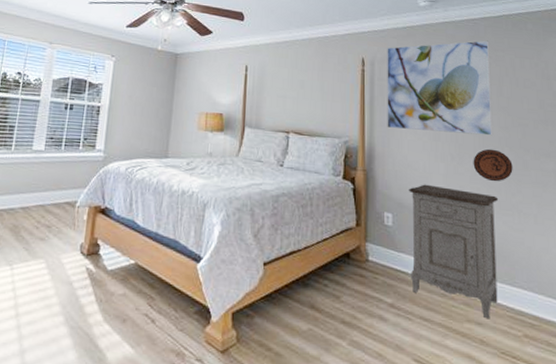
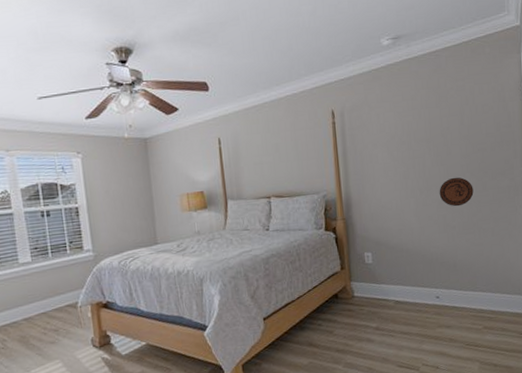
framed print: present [387,40,493,136] -> none [355,71,456,176]
nightstand: present [409,184,499,319] -> none [385,218,463,322]

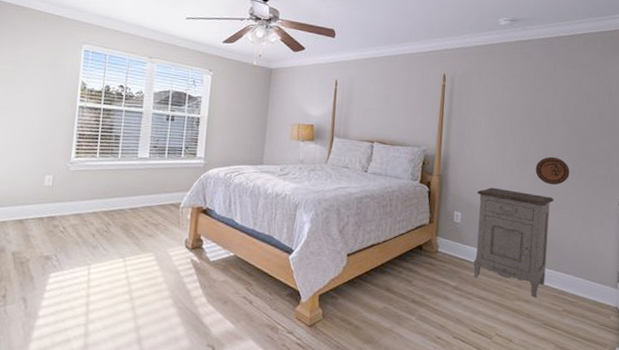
nightstand: none [385,218,463,322] -> present [472,187,555,298]

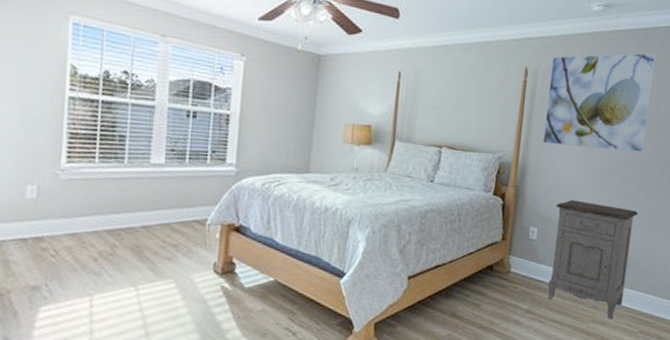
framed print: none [462,58,561,145] -> present [543,52,657,153]
decorative plate: present [535,156,570,185] -> none [620,165,657,198]

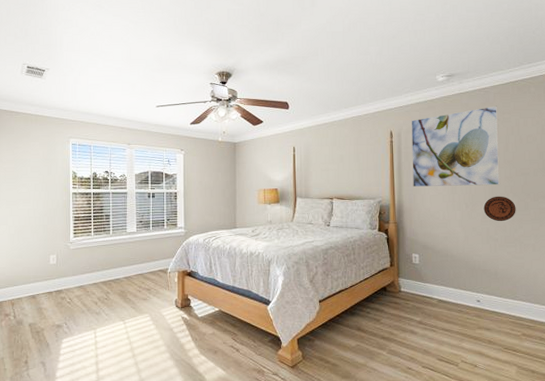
nightstand: present [547,199,639,319] -> none [432,229,504,325]
decorative plate: none [620,165,657,198] -> present [483,196,516,222]

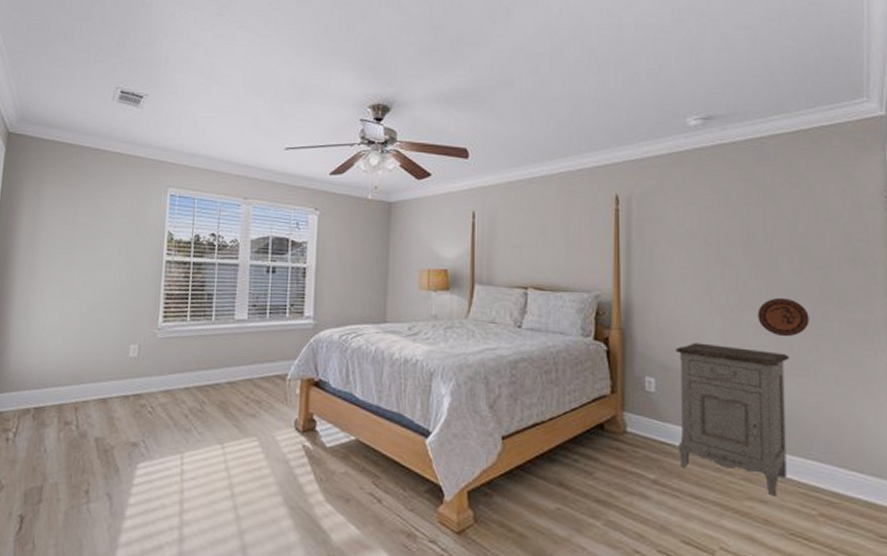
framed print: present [411,106,501,188] -> none [647,163,785,282]
nightstand: none [432,229,504,325] -> present [676,342,790,496]

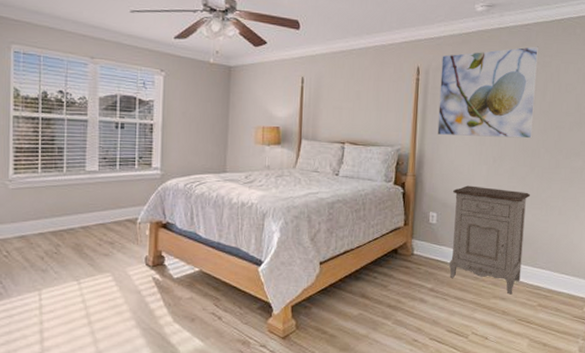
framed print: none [647,163,785,282] -> present [437,46,539,139]
decorative plate: present [757,297,809,337] -> none [512,150,547,180]

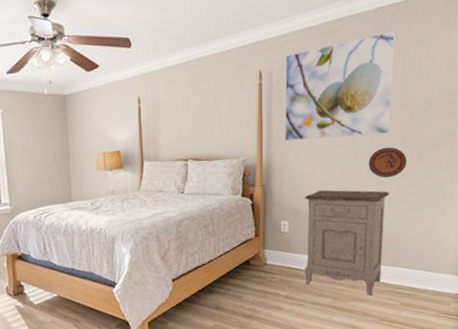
decorative plate: none [512,150,547,180] -> present [368,146,407,178]

